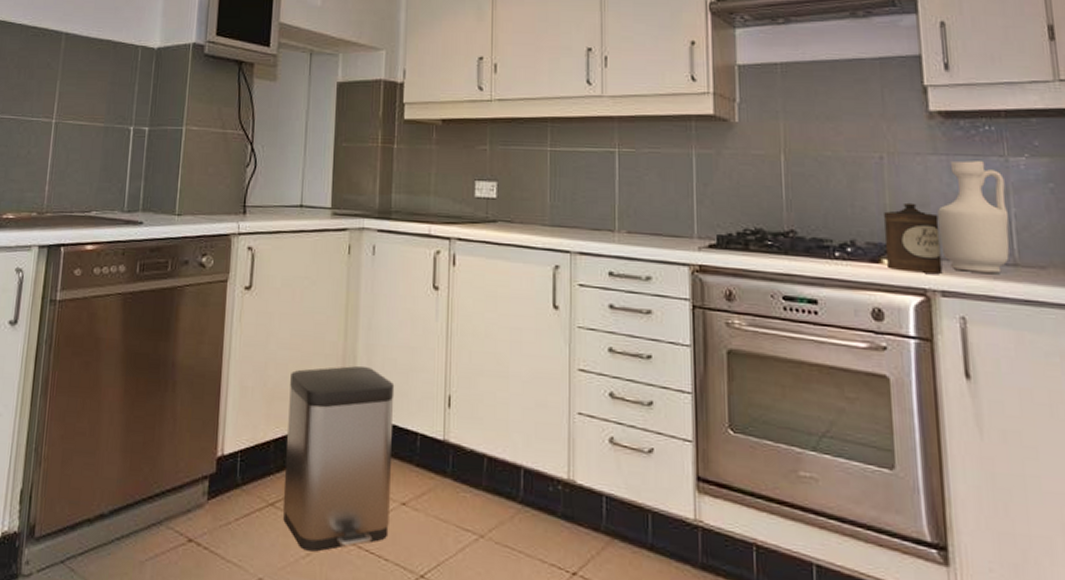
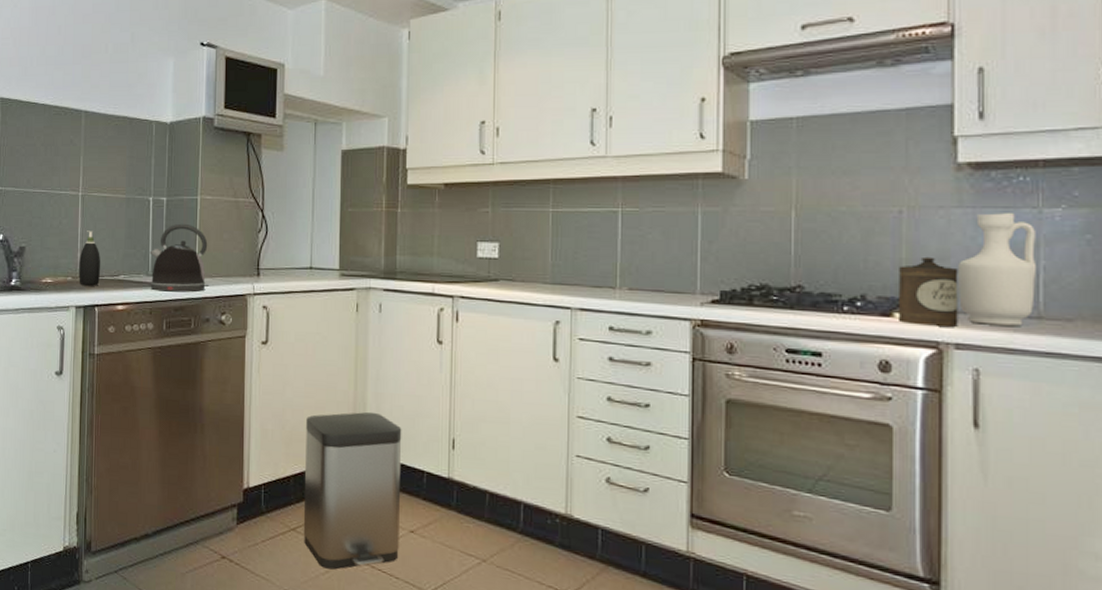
soap dispenser: none [44,161,72,223] -> present [79,230,101,286]
kettle: none [125,155,191,231] -> present [149,223,210,292]

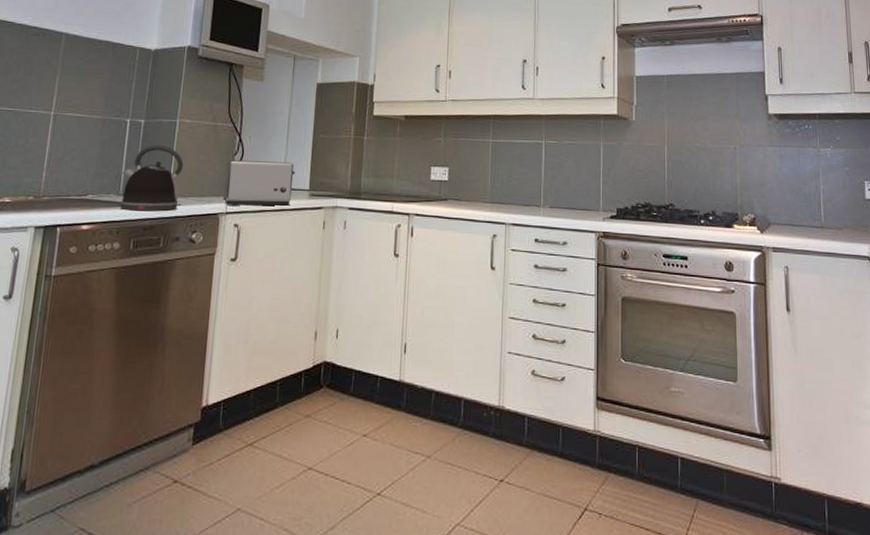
soap dispenser: present [79,230,101,286] -> none [41,150,69,206]
toaster: none [249,238,323,288] -> present [223,160,295,207]
pedal bin: present [303,411,402,570] -> none [260,322,360,482]
canister: present [899,256,958,327] -> none [736,182,774,235]
ceramic jug: present [956,213,1037,326] -> none [771,151,819,233]

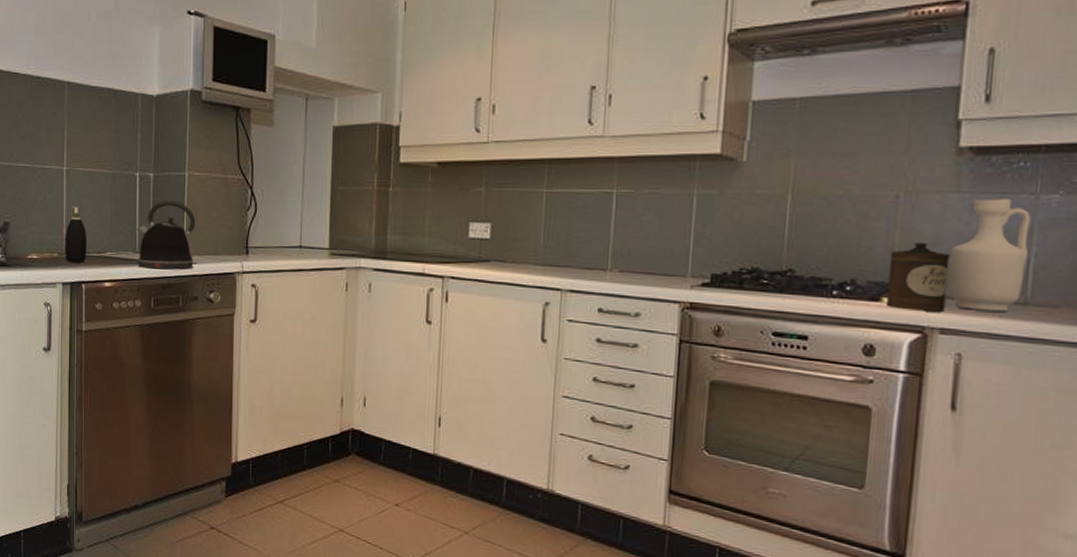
soap dispenser: none [41,150,69,206] -> present [65,206,88,263]
toaster: present [223,160,295,207] -> none [238,216,313,267]
canister: none [736,182,774,235] -> present [887,242,950,312]
ceramic jug: none [771,151,819,233] -> present [947,198,1031,312]

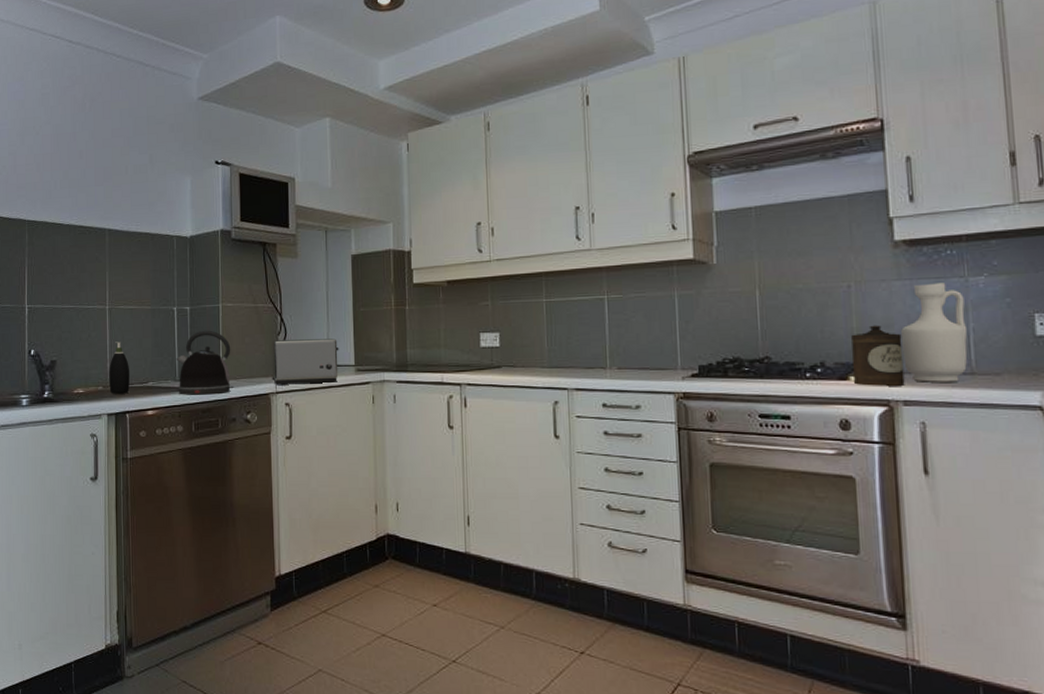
toaster: none [238,216,313,267] -> present [272,338,339,386]

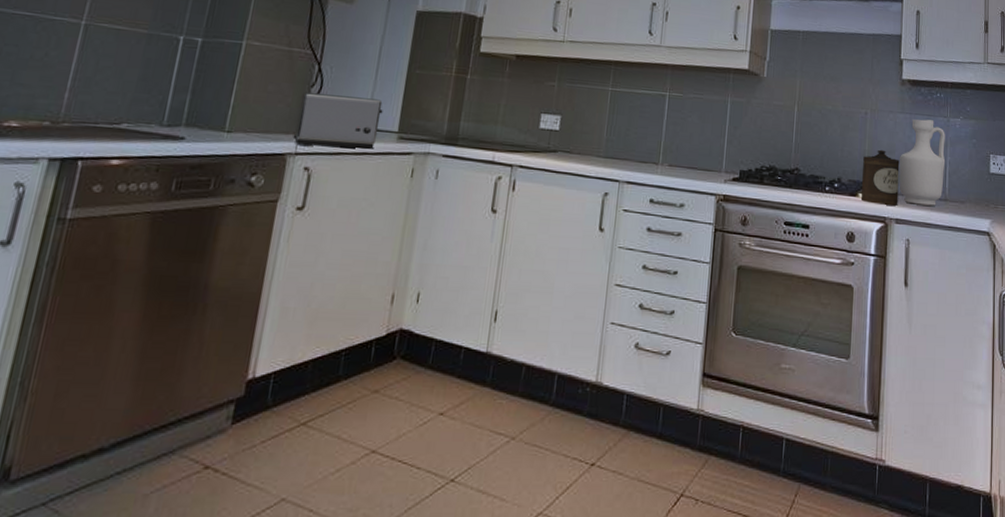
soap dispenser: present [109,341,130,394] -> none [60,67,99,135]
kettle: present [176,330,234,395] -> none [162,69,248,148]

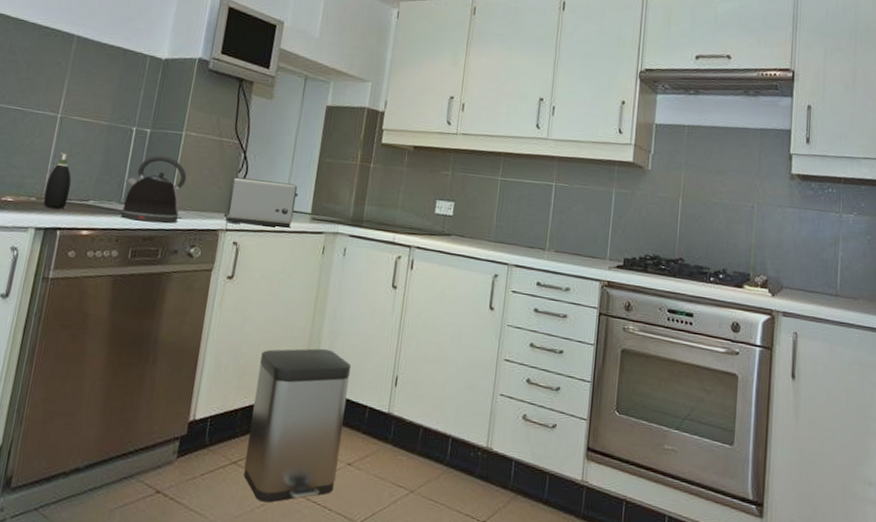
soap dispenser: none [60,67,99,135] -> present [43,153,72,209]
kettle: none [162,69,248,148] -> present [121,155,187,223]
pedal bin: none [315,284,445,467] -> present [244,348,352,503]
canister: present [861,149,900,206] -> none [747,243,788,299]
ceramic jug: present [899,119,946,206] -> none [787,213,837,301]

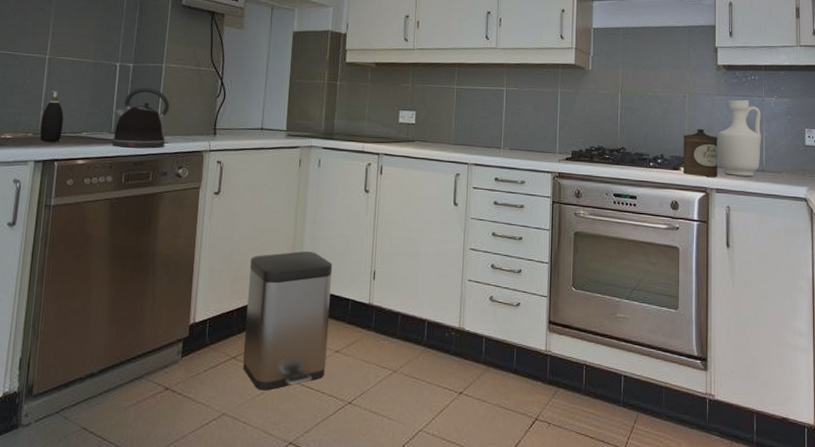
toaster: present [223,177,298,229] -> none [206,102,273,146]
canister: none [747,243,788,299] -> present [683,128,718,177]
ceramic jug: none [787,213,837,301] -> present [717,99,762,176]

